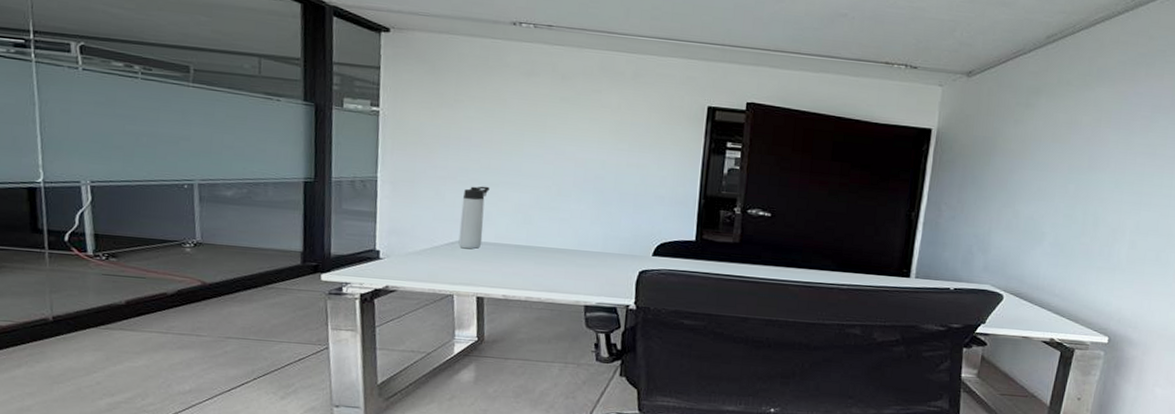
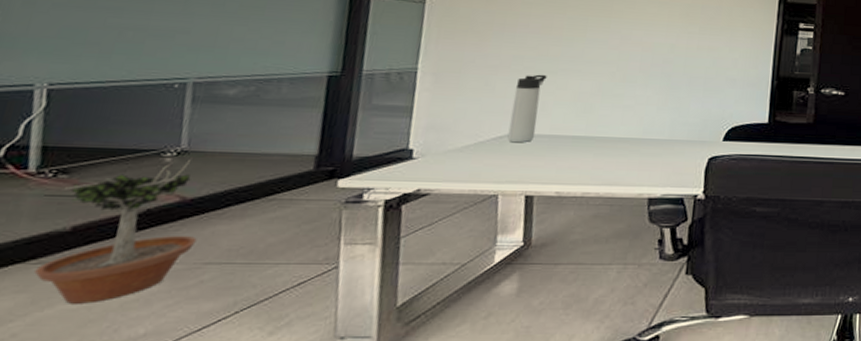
potted tree: none [105,248,218,363] -> present [34,157,197,304]

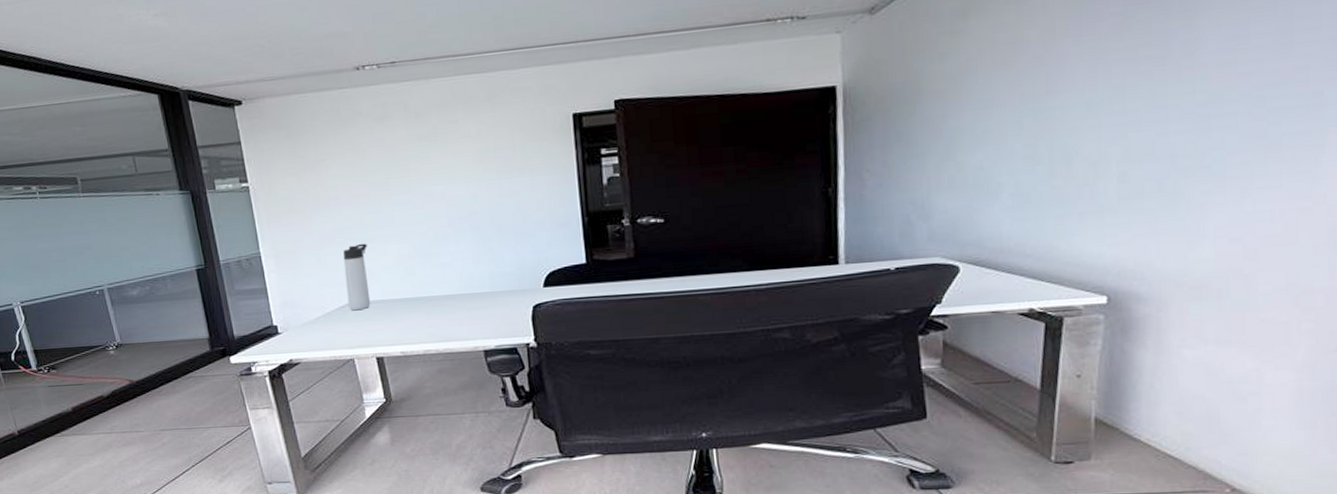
potted tree: present [34,157,197,304] -> none [58,349,150,464]

